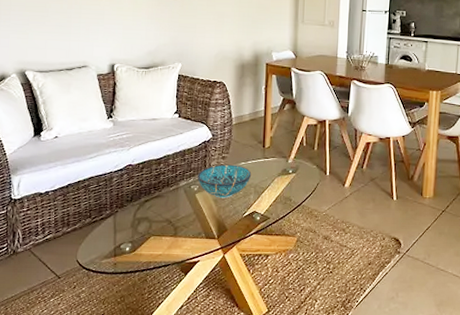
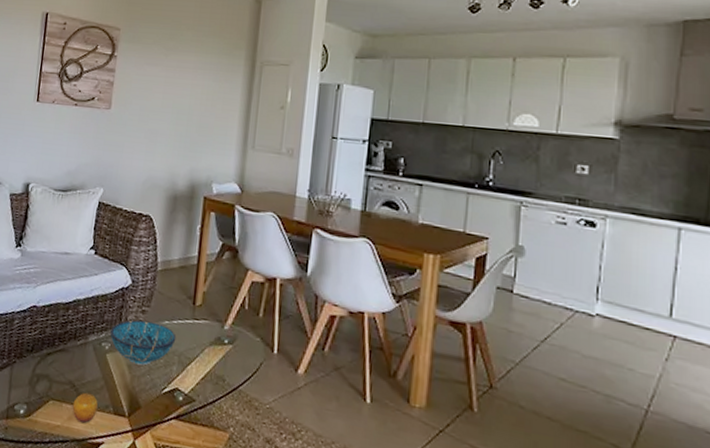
fruit: none [171,226,192,250] -> present [72,392,98,424]

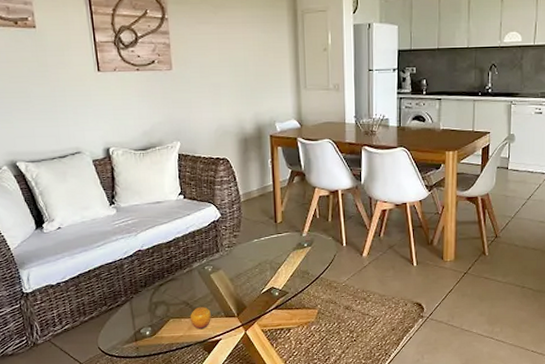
decorative bowl: present [110,320,177,366] -> none [210,242,266,277]

